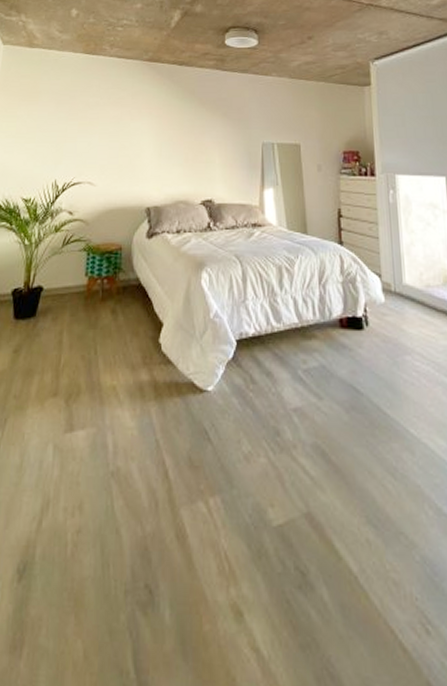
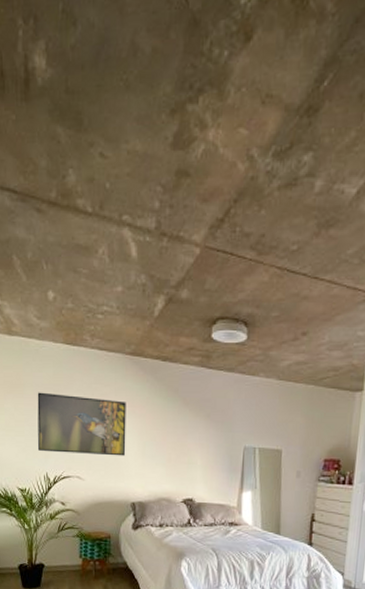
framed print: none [47,98,143,159] -> present [37,392,126,456]

